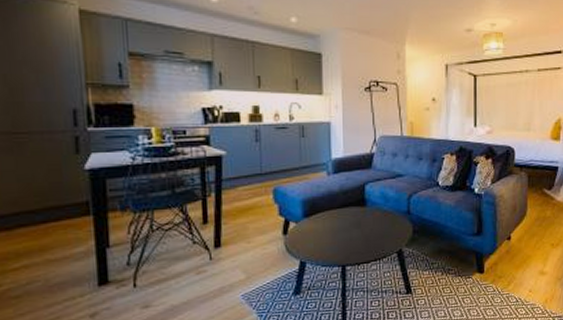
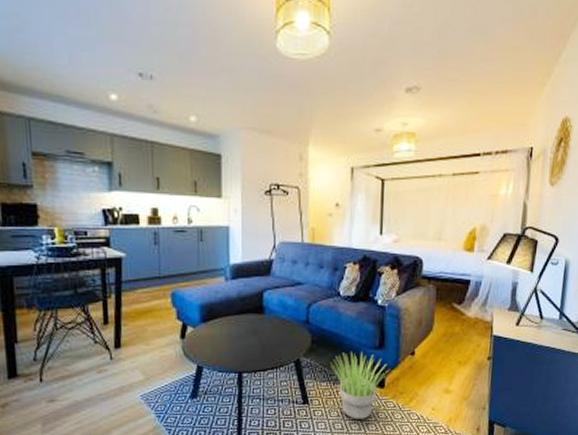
potted plant: none [432,239,487,306] -> present [331,352,388,419]

